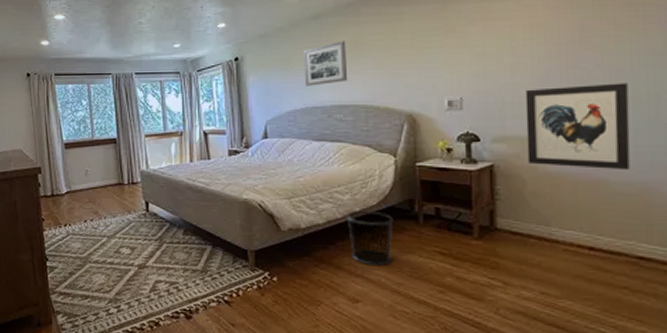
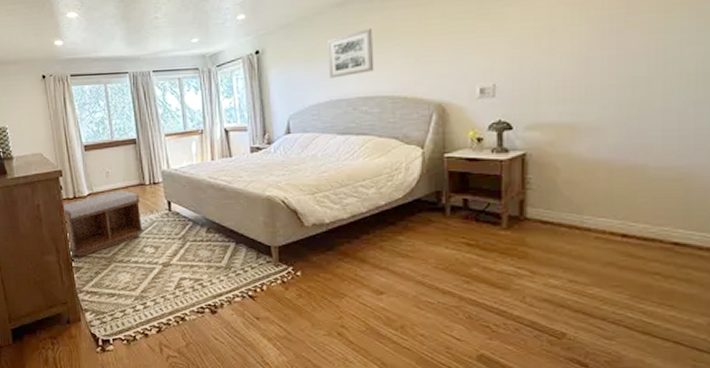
bench: none [41,189,120,256] -> present [64,190,143,257]
waste bin: present [346,210,394,265] -> none [371,203,420,258]
wall art: present [525,83,630,171] -> none [562,62,675,155]

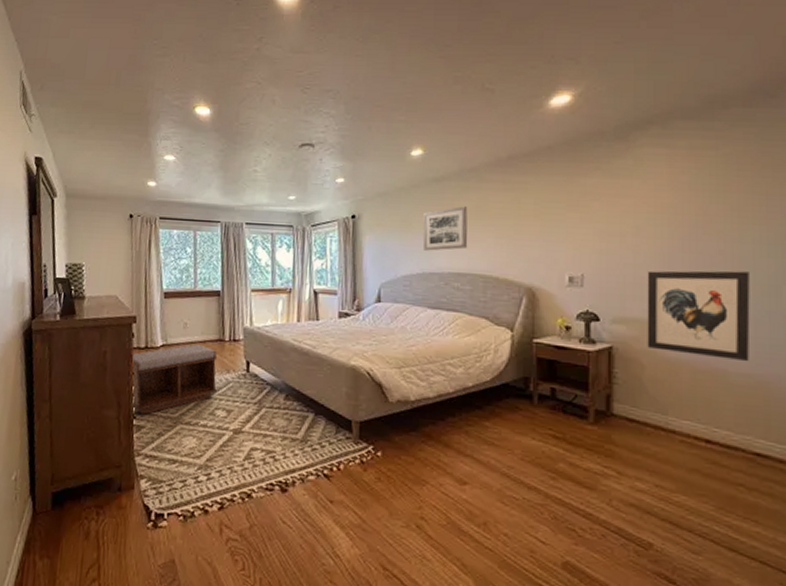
wall art: none [562,62,675,155] -> present [647,270,750,362]

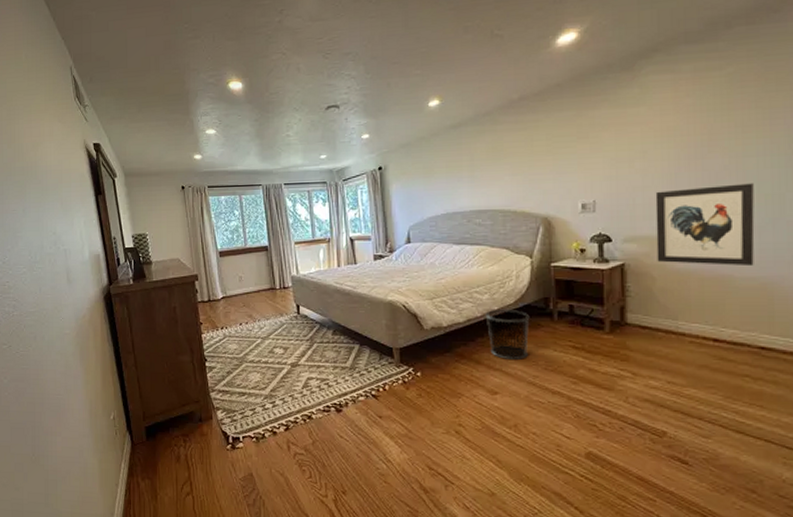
bench: present [131,344,217,415] -> none [199,294,273,357]
wall art: present [422,206,468,251] -> none [444,148,487,193]
waste bin: none [458,385,507,446] -> present [485,309,530,360]

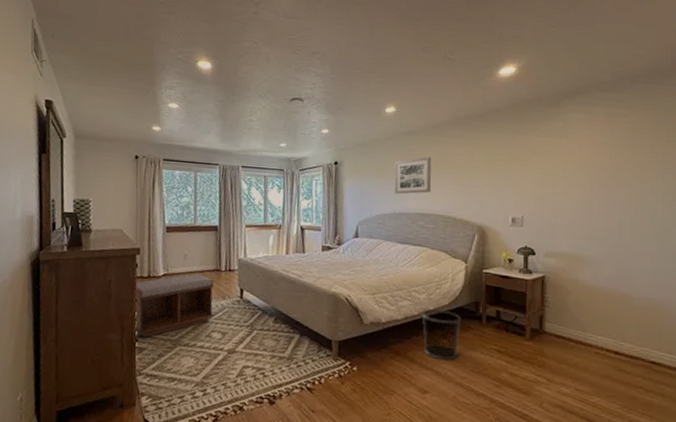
bench: none [199,294,273,357] -> present [133,273,214,338]
wall art: none [444,148,487,193] -> present [394,157,432,194]
wall art: present [655,183,755,267] -> none [571,214,649,289]

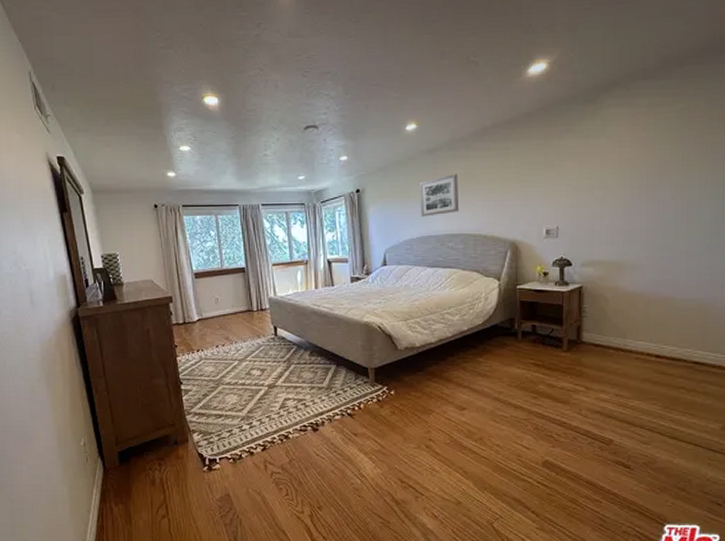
bench: present [133,273,214,338] -> none [173,316,250,380]
waste bin: present [421,309,462,360] -> none [455,329,497,377]

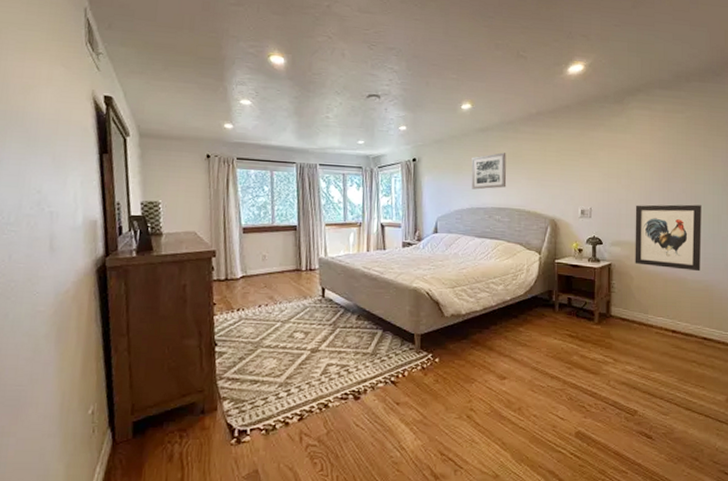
wall art: none [610,213,695,289] -> present [635,204,702,272]

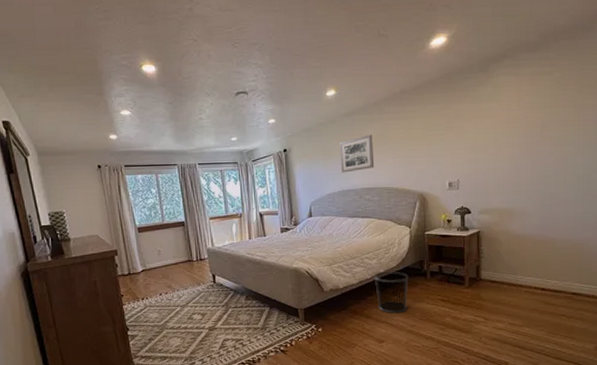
waste bin: none [499,299,536,347] -> present [374,271,409,313]
wall art: present [635,204,702,272] -> none [503,166,571,231]

